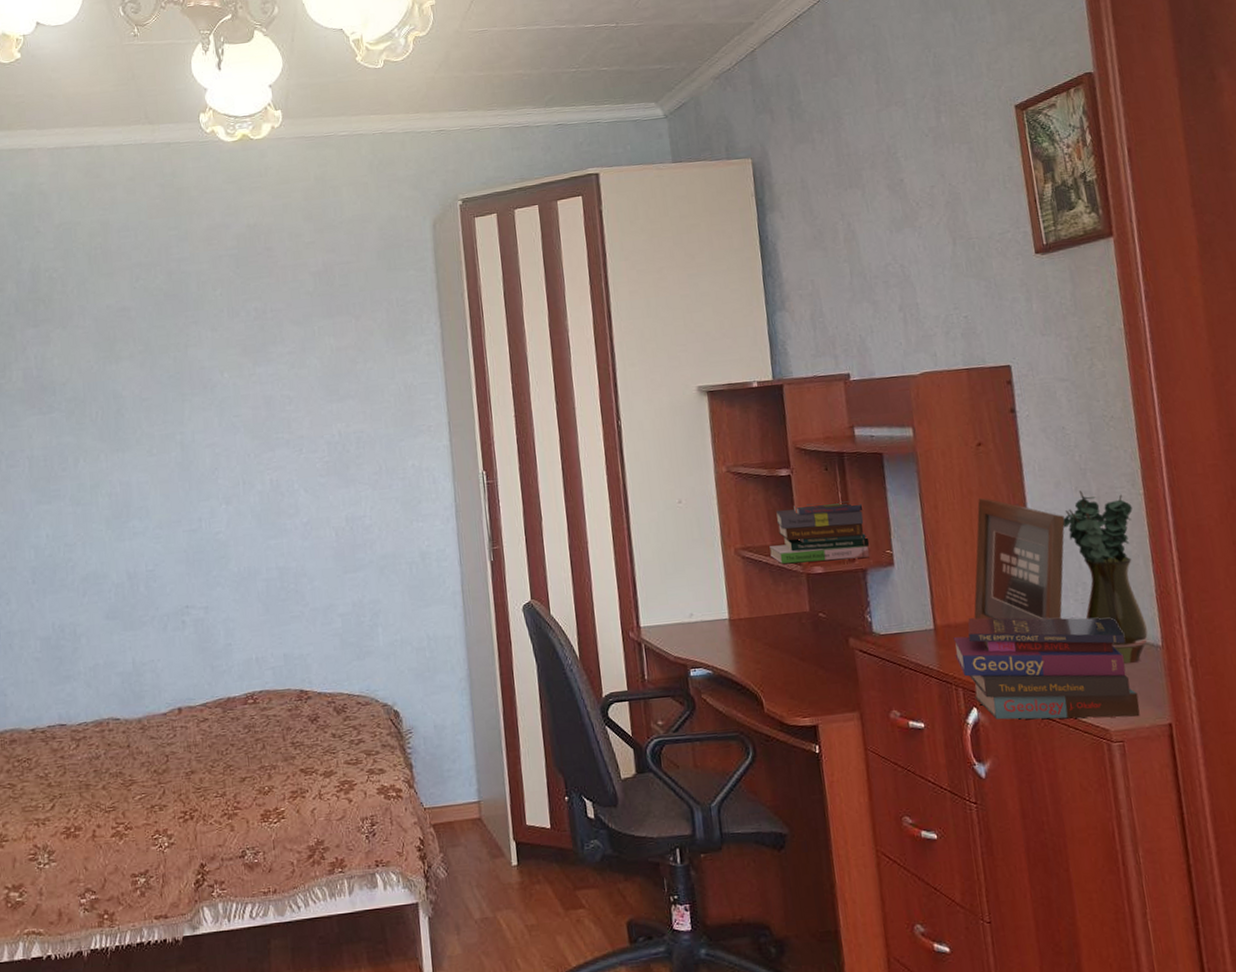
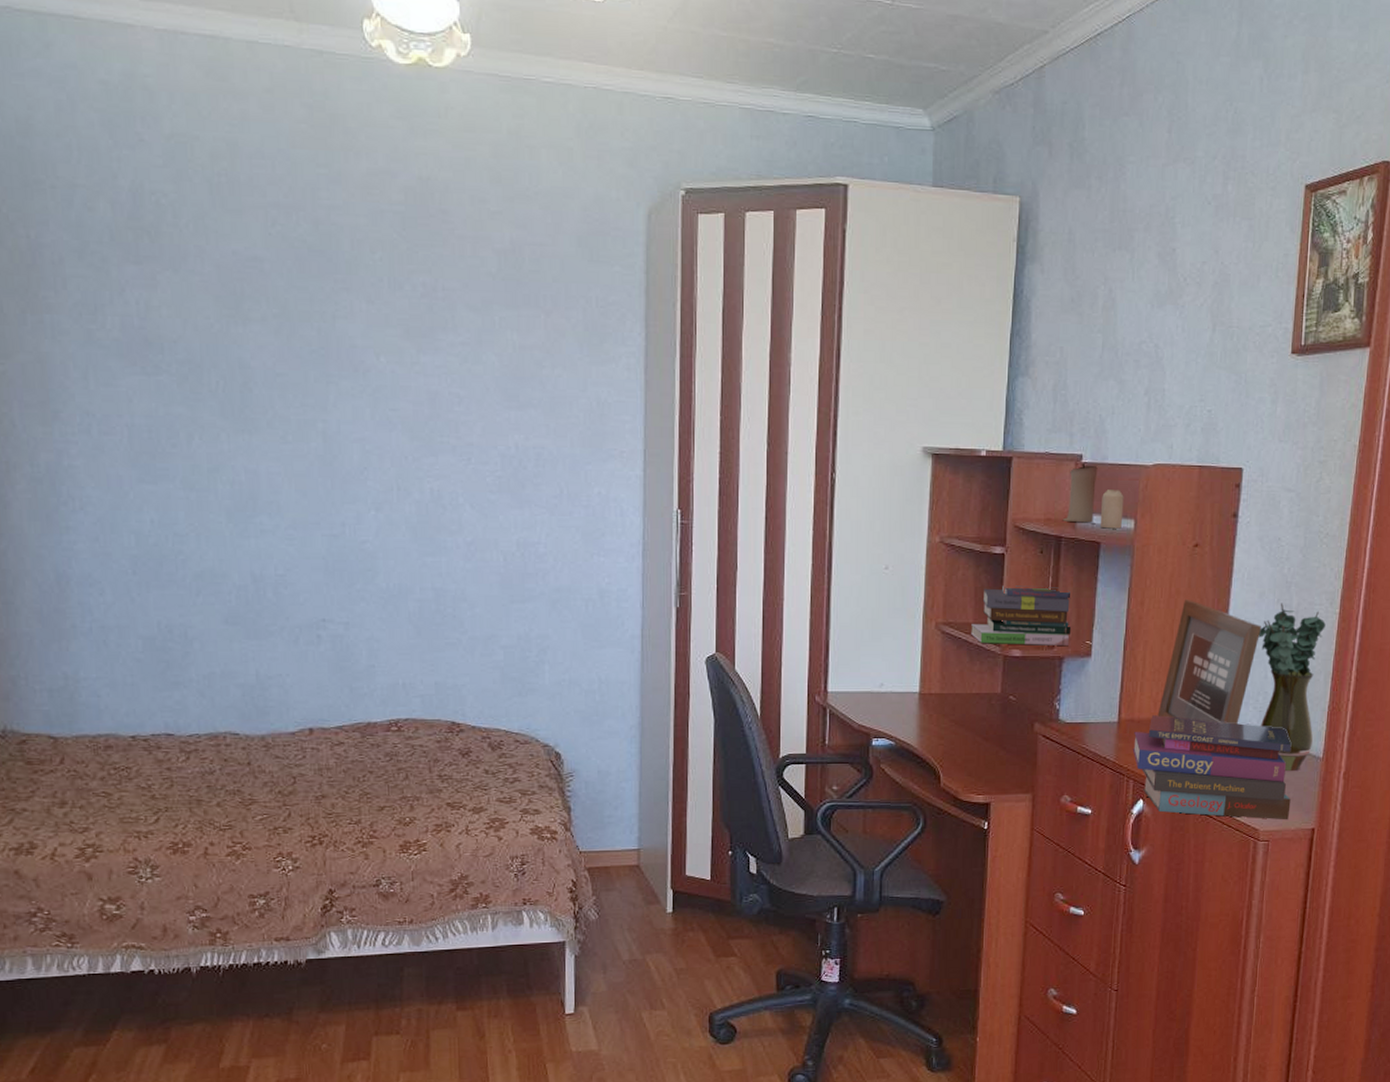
candle: none [840,381,872,438] -> present [1062,463,1098,523]
candle: none [876,401,901,440] -> present [1100,490,1124,529]

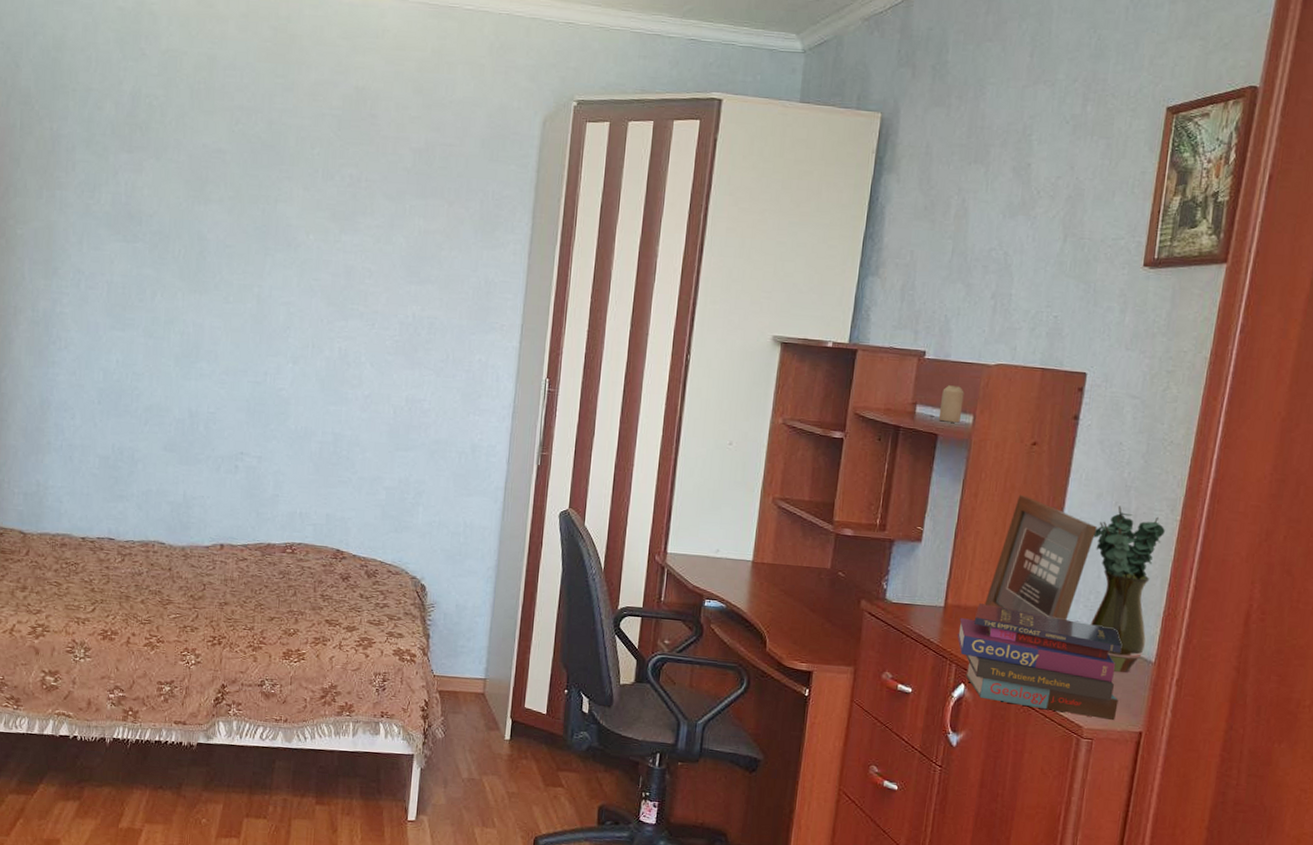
books: present [971,585,1072,645] -> none [806,468,906,529]
candle: present [1062,463,1098,523] -> none [901,359,940,416]

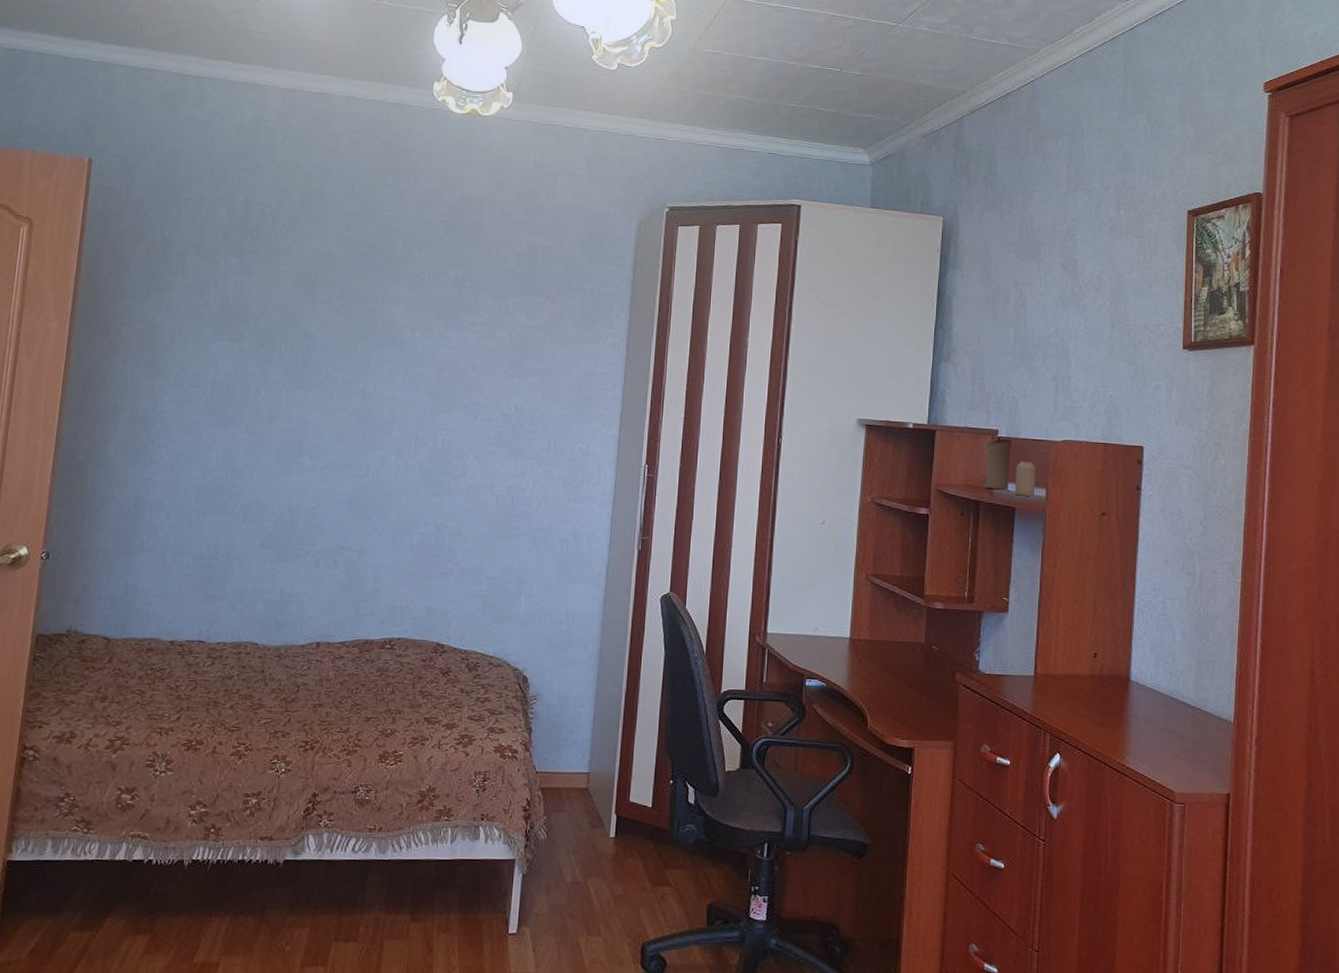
candle: none [901,359,940,416] -> present [980,437,1012,490]
books: present [957,603,1122,721] -> none [1048,671,1205,784]
picture frame: present [984,495,1097,621] -> none [1072,563,1167,685]
vase: present [1090,505,1165,673] -> none [1165,570,1229,734]

